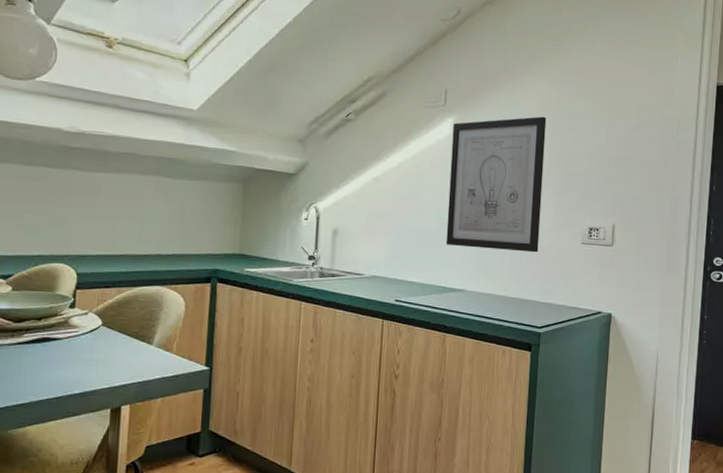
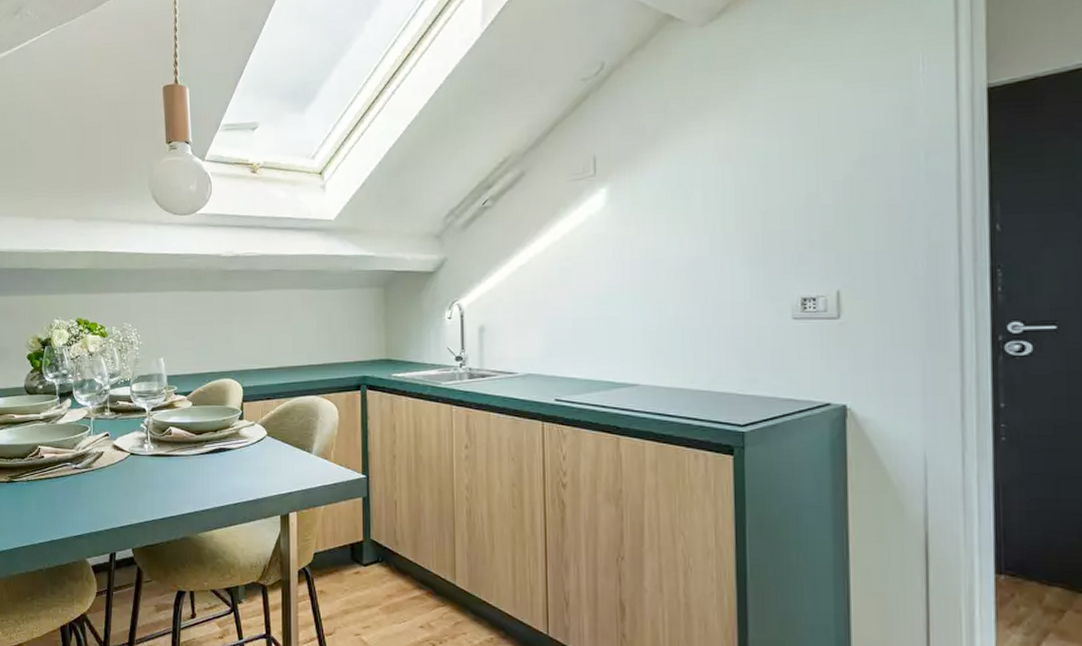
wall art: present [446,116,547,253] -> none [607,169,732,335]

